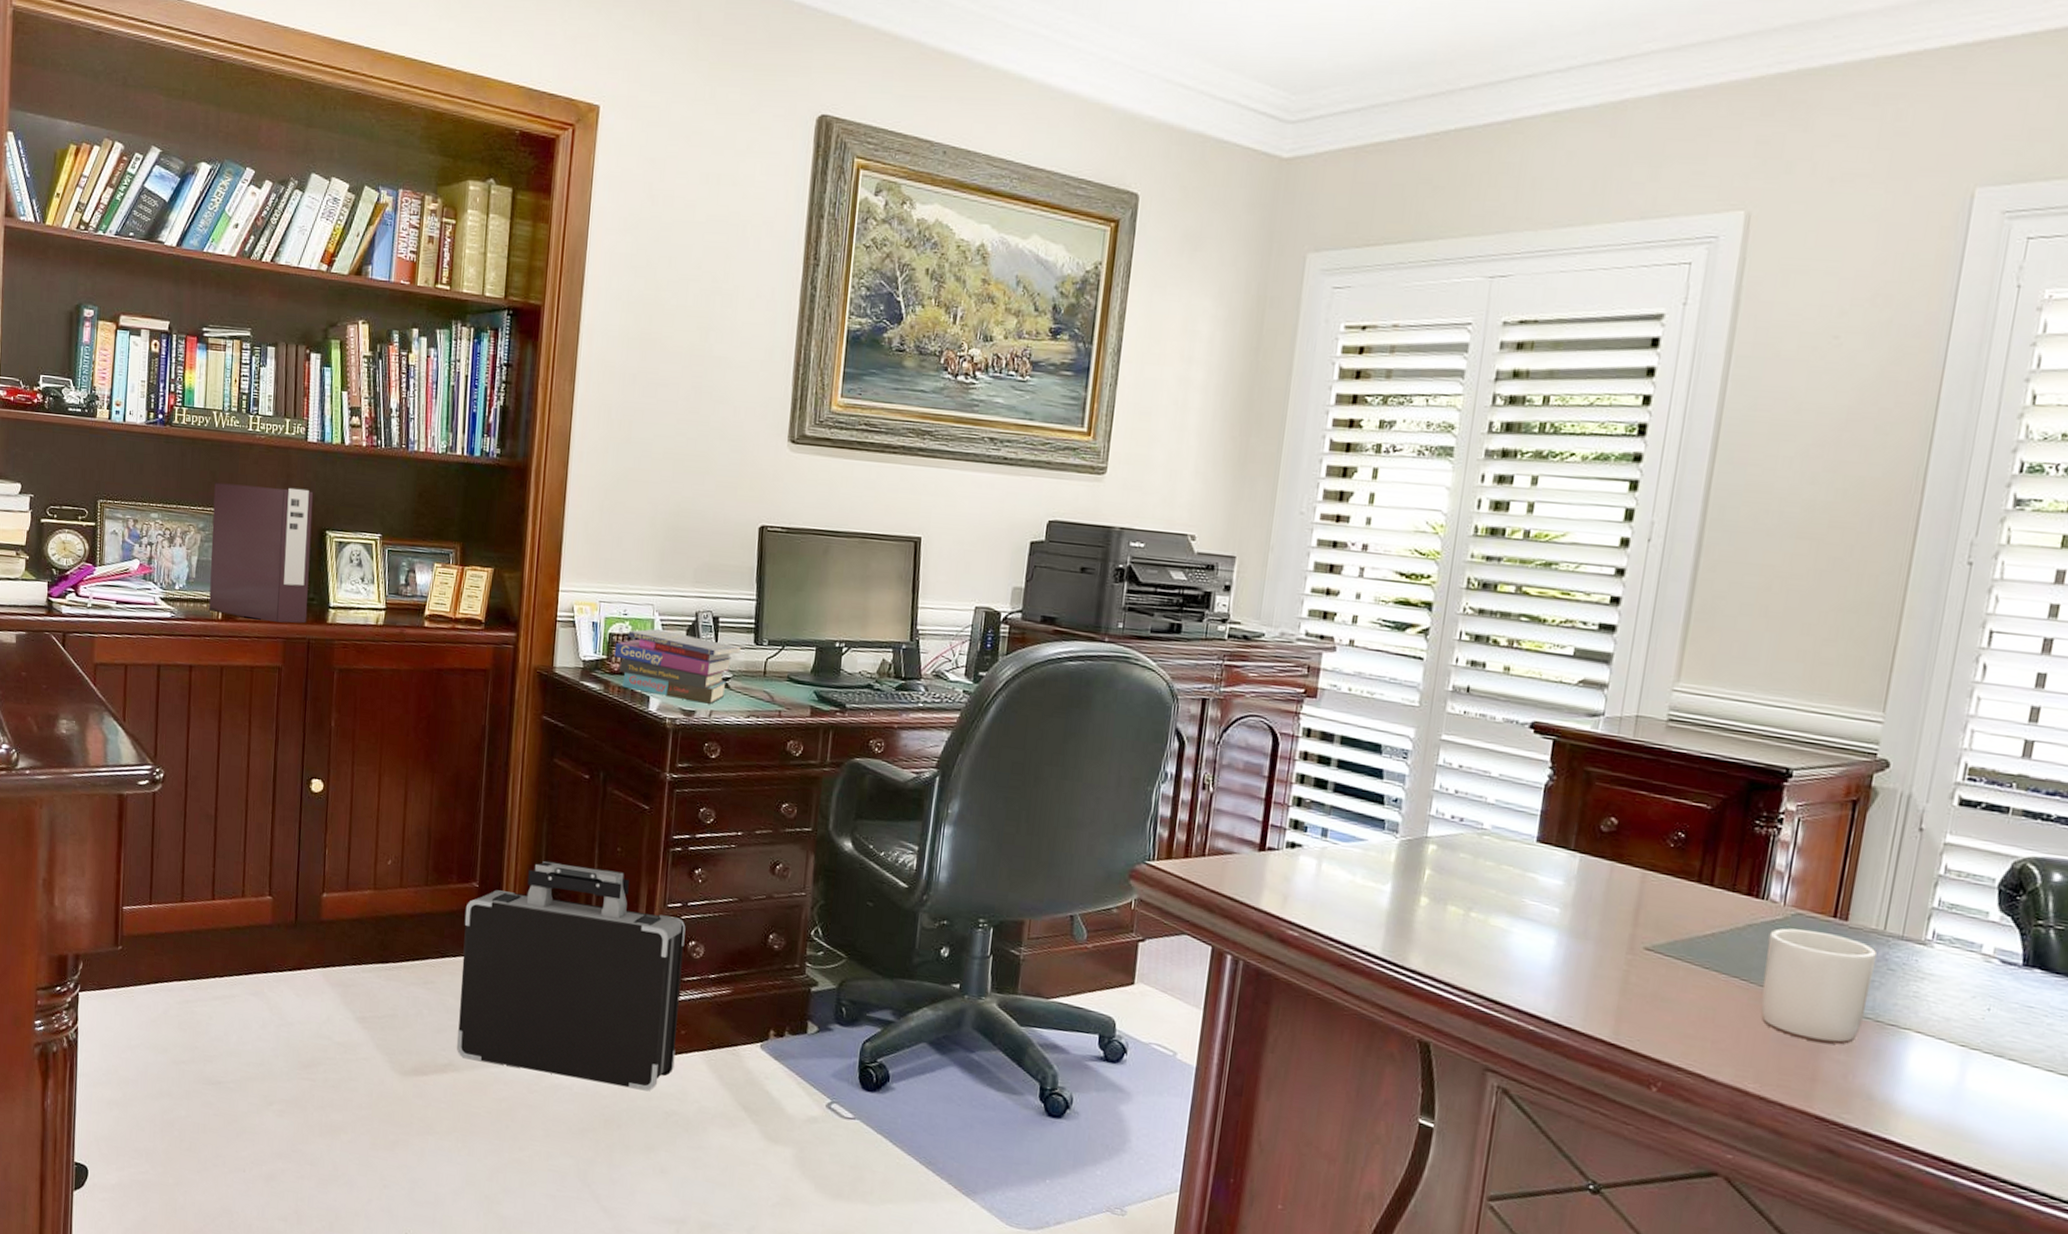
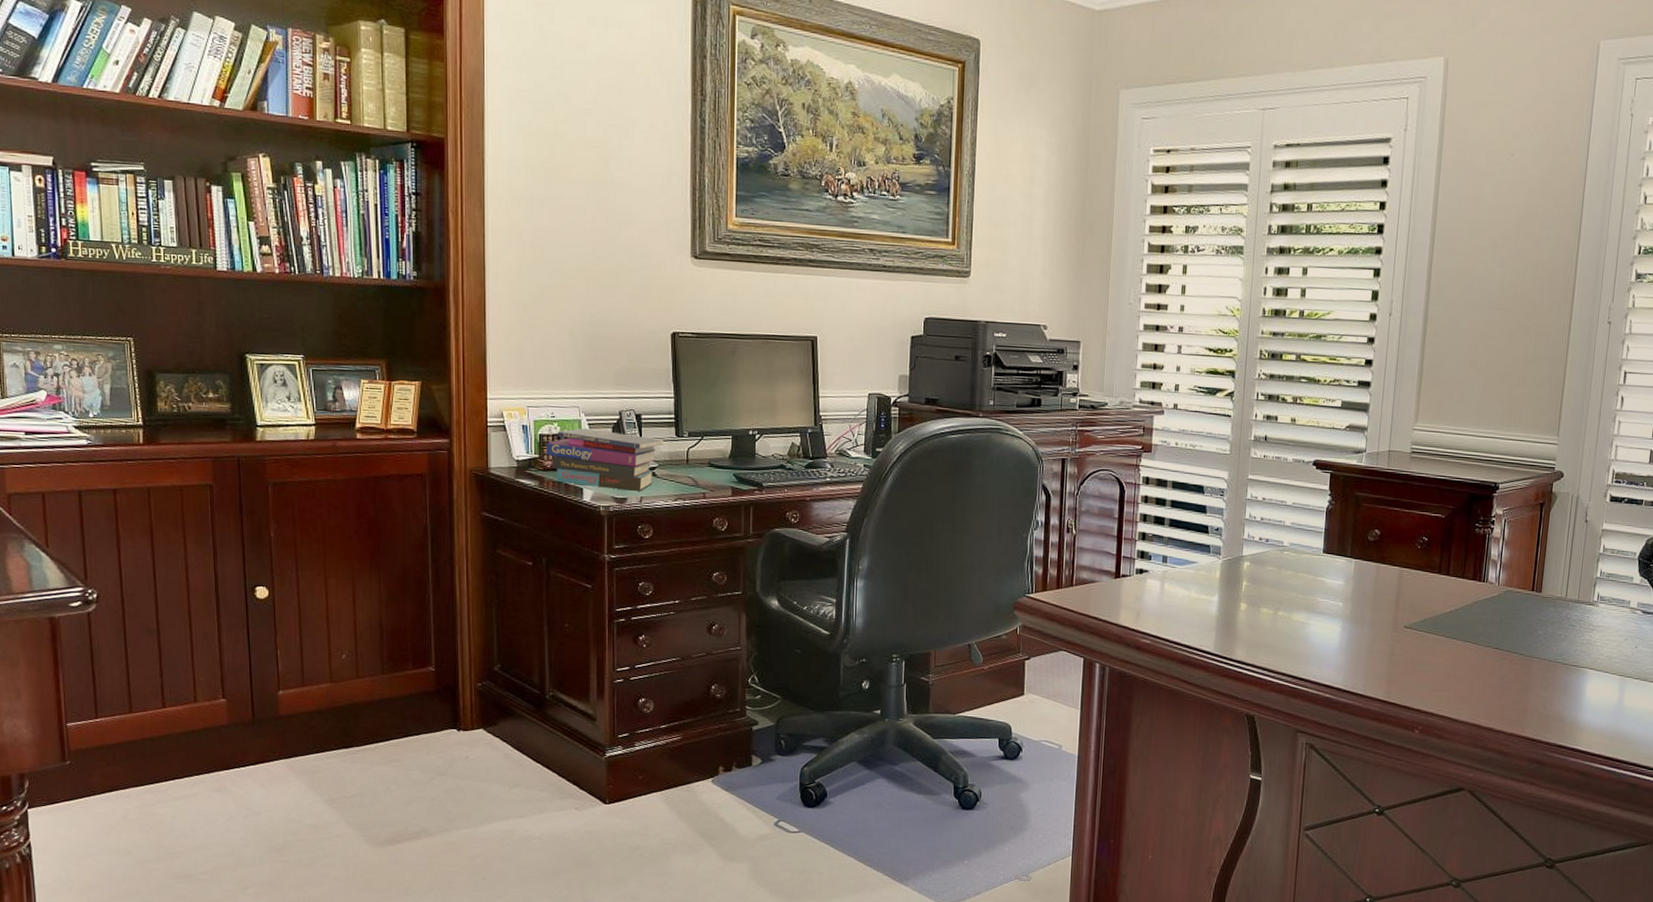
binder: present [209,482,314,624] -> none [121,312,235,444]
briefcase: present [456,861,686,1091] -> none [424,642,635,832]
mug: present [1760,928,1878,1045] -> none [1486,601,1562,684]

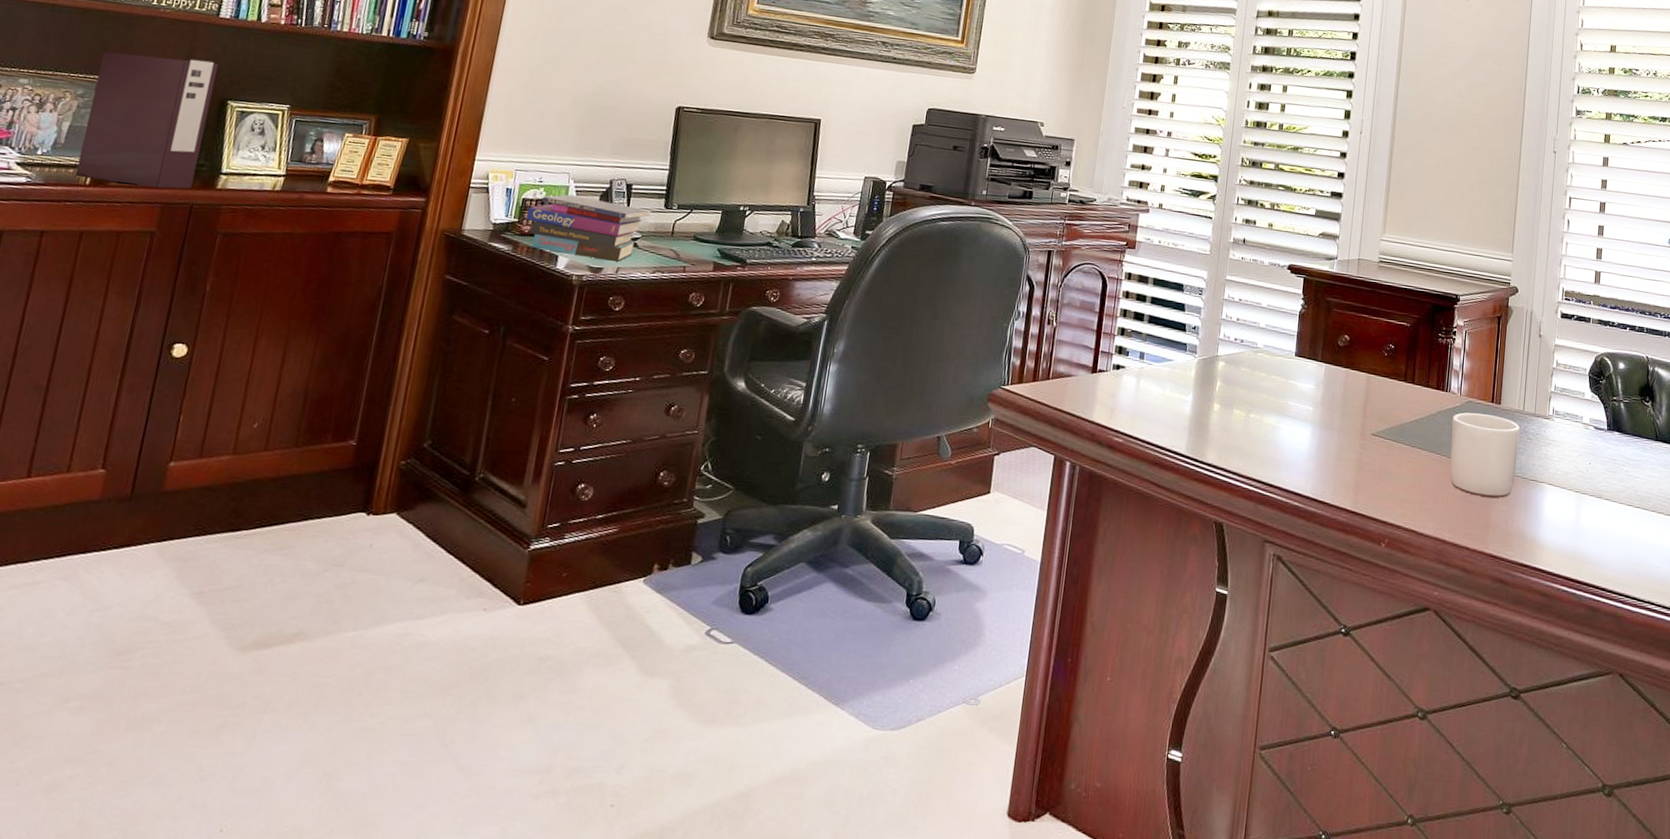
binder: none [121,312,235,444] -> present [75,51,219,189]
mug: none [1486,601,1562,684] -> present [1449,412,1521,498]

